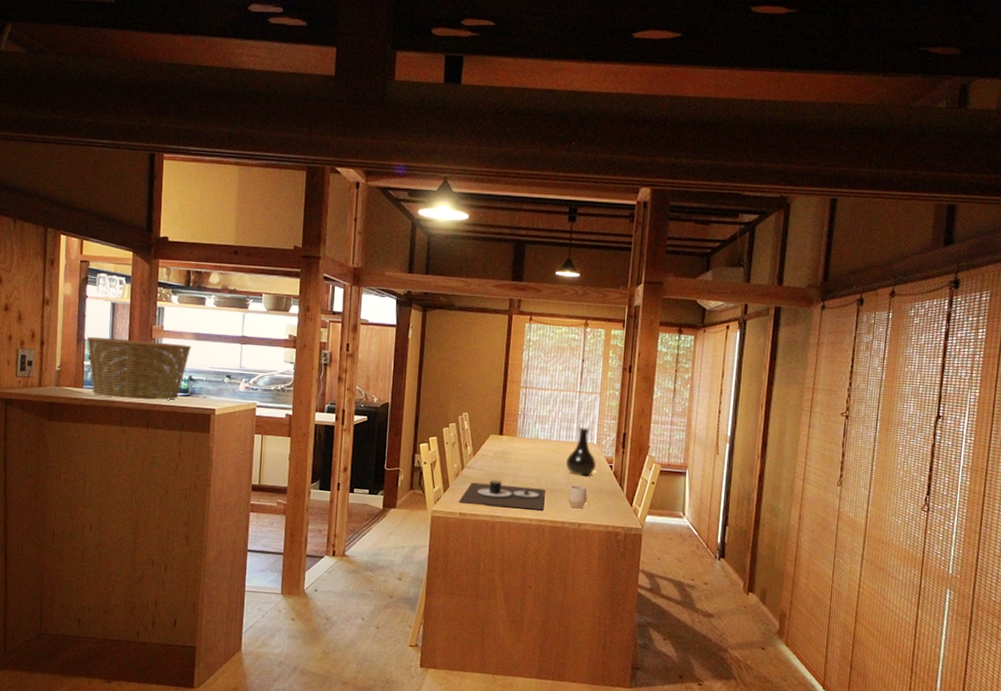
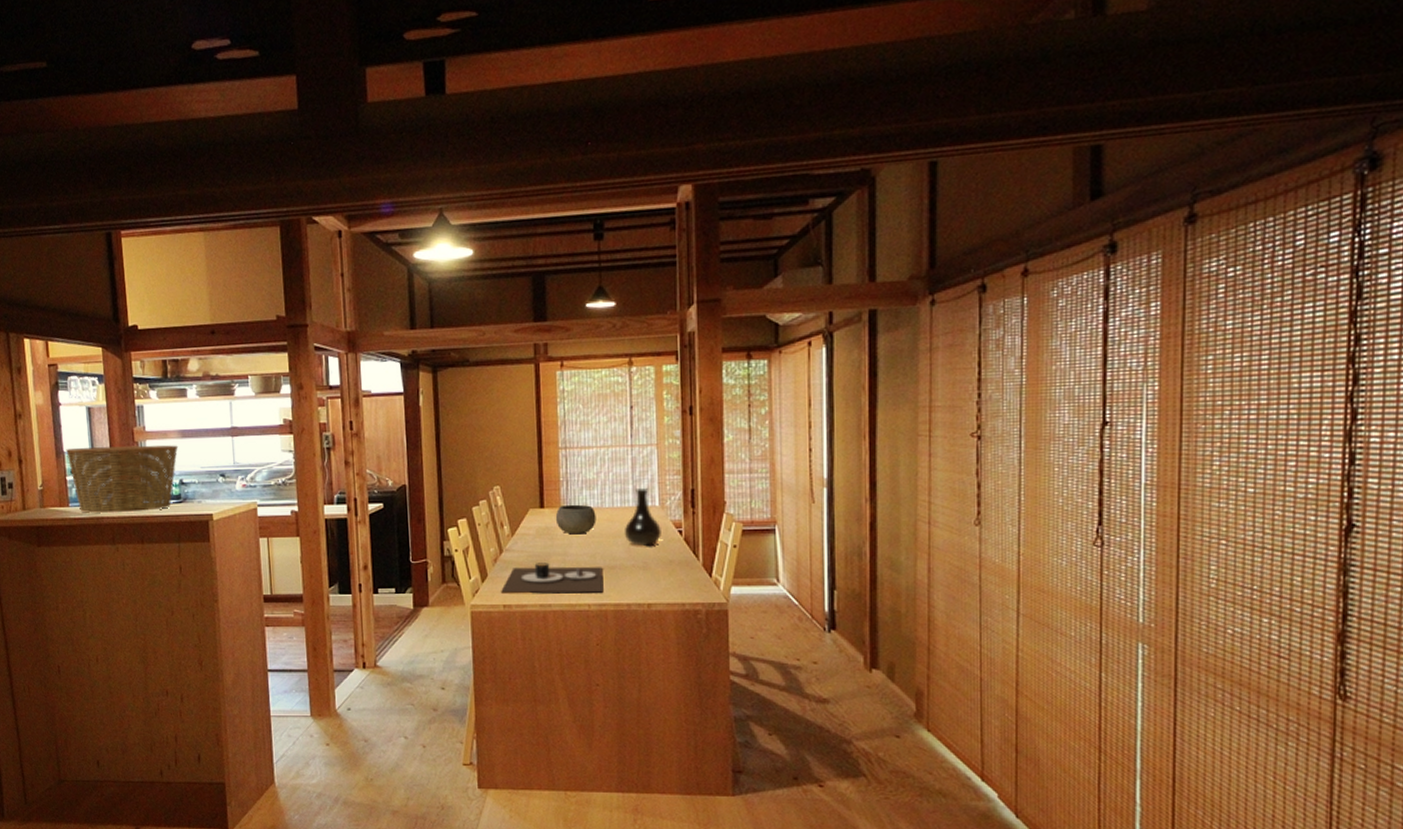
bowl: none [511,434,545,460] -> present [555,504,597,535]
cup: present [568,485,588,509] -> none [631,559,655,586]

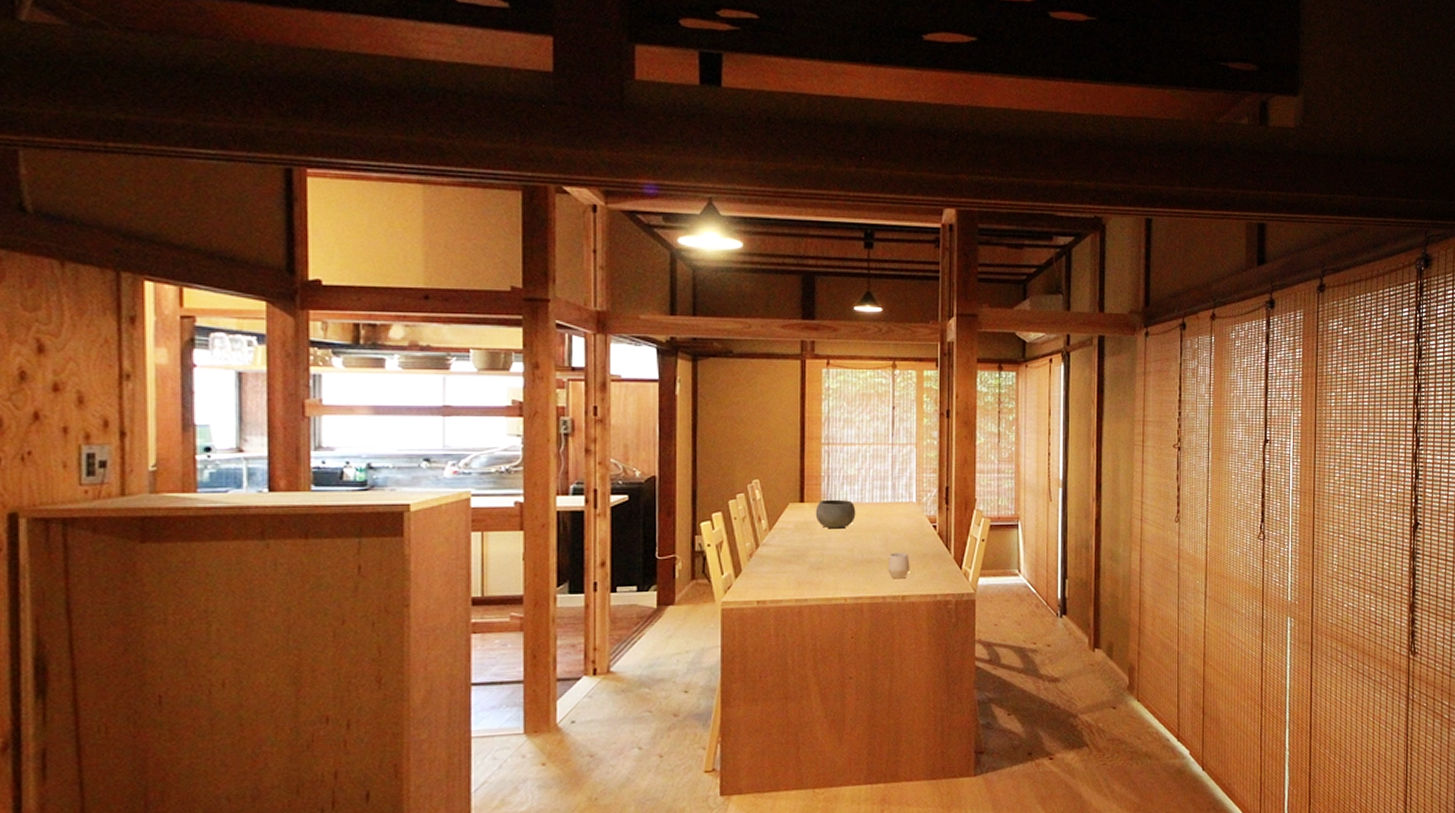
basket: present [66,445,179,514] -> none [199,421,368,502]
place setting: present [501,562,604,594] -> none [755,557,860,589]
vase: present [624,488,661,546] -> none [882,485,917,540]
cup: none [631,559,655,586] -> present [887,552,910,579]

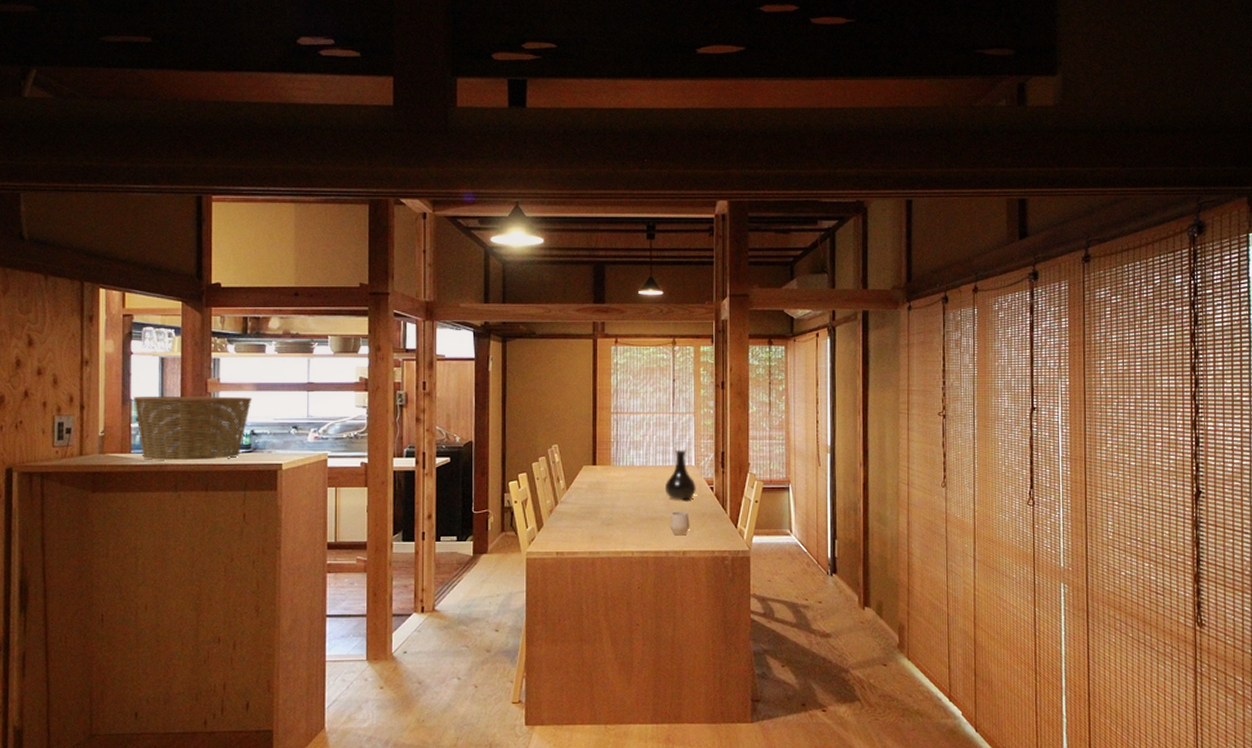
basket: none [199,421,368,502] -> present [134,396,253,461]
bowl: present [815,499,856,529] -> none [606,462,641,489]
vase: none [882,485,917,540] -> present [664,450,696,500]

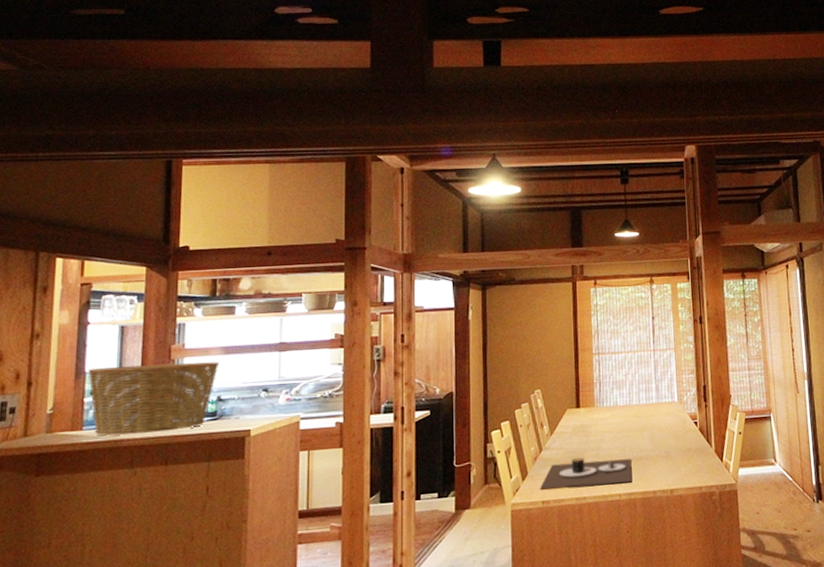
place setting: none [555,514,646,542] -> present [540,458,633,490]
vase: present [664,450,696,500] -> none [649,386,680,438]
cup: present [670,511,690,536] -> none [656,448,676,474]

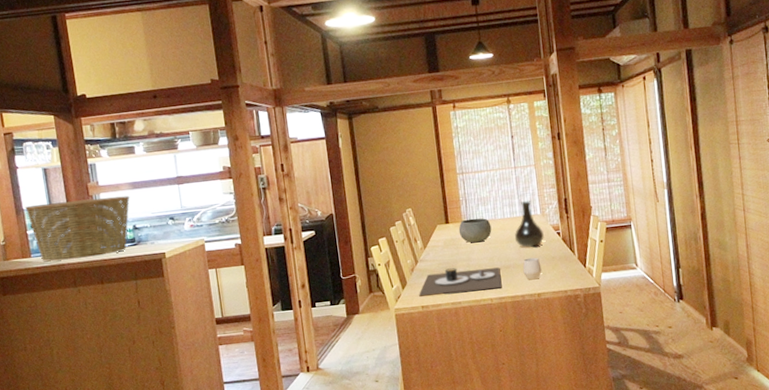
bowl: none [590,403,626,431] -> present [458,218,492,243]
vase: none [649,386,680,438] -> present [514,201,544,248]
cup: none [656,448,676,474] -> present [522,257,542,280]

